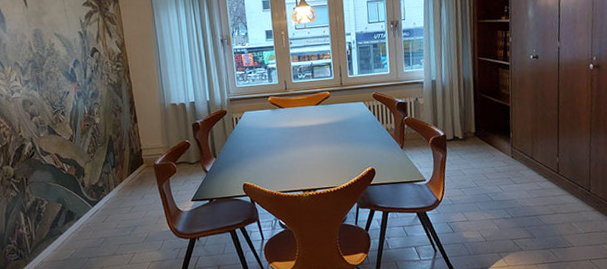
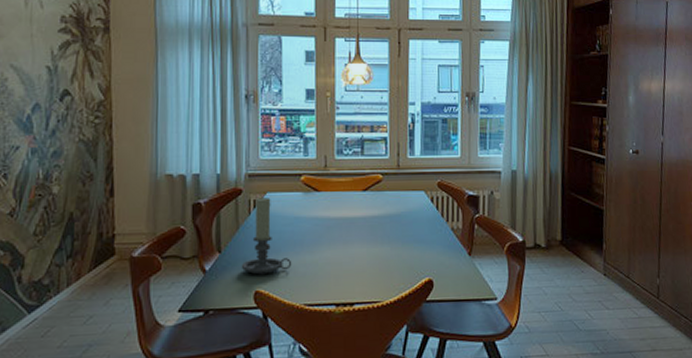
candle holder: none [231,115,268,172] -> present [241,196,292,275]

